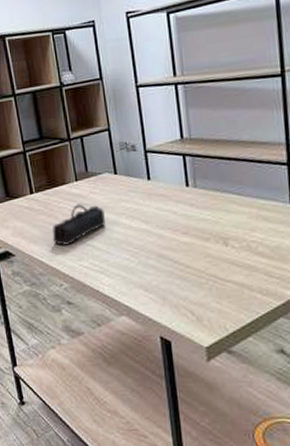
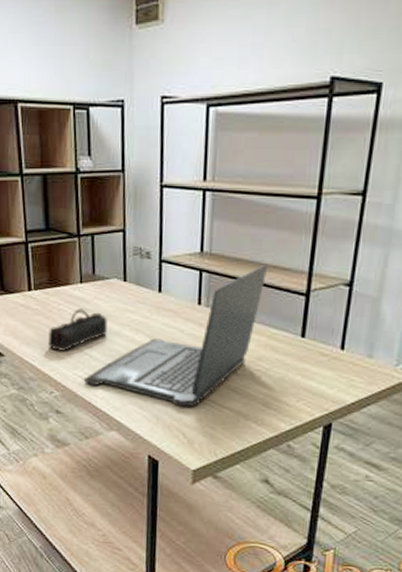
laptop: none [89,141,247,285] -> present [83,263,269,407]

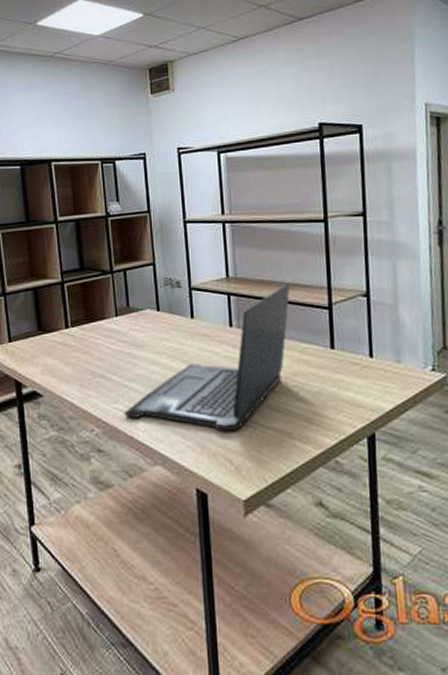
pencil case: present [47,308,107,351] -> none [86,341,144,386]

